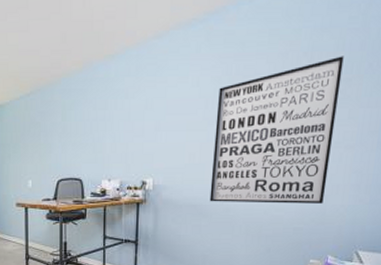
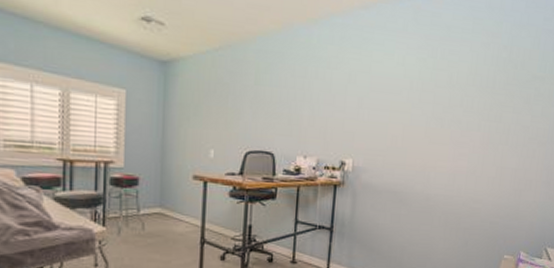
wall art: present [209,56,344,203] -> none [410,54,539,198]

